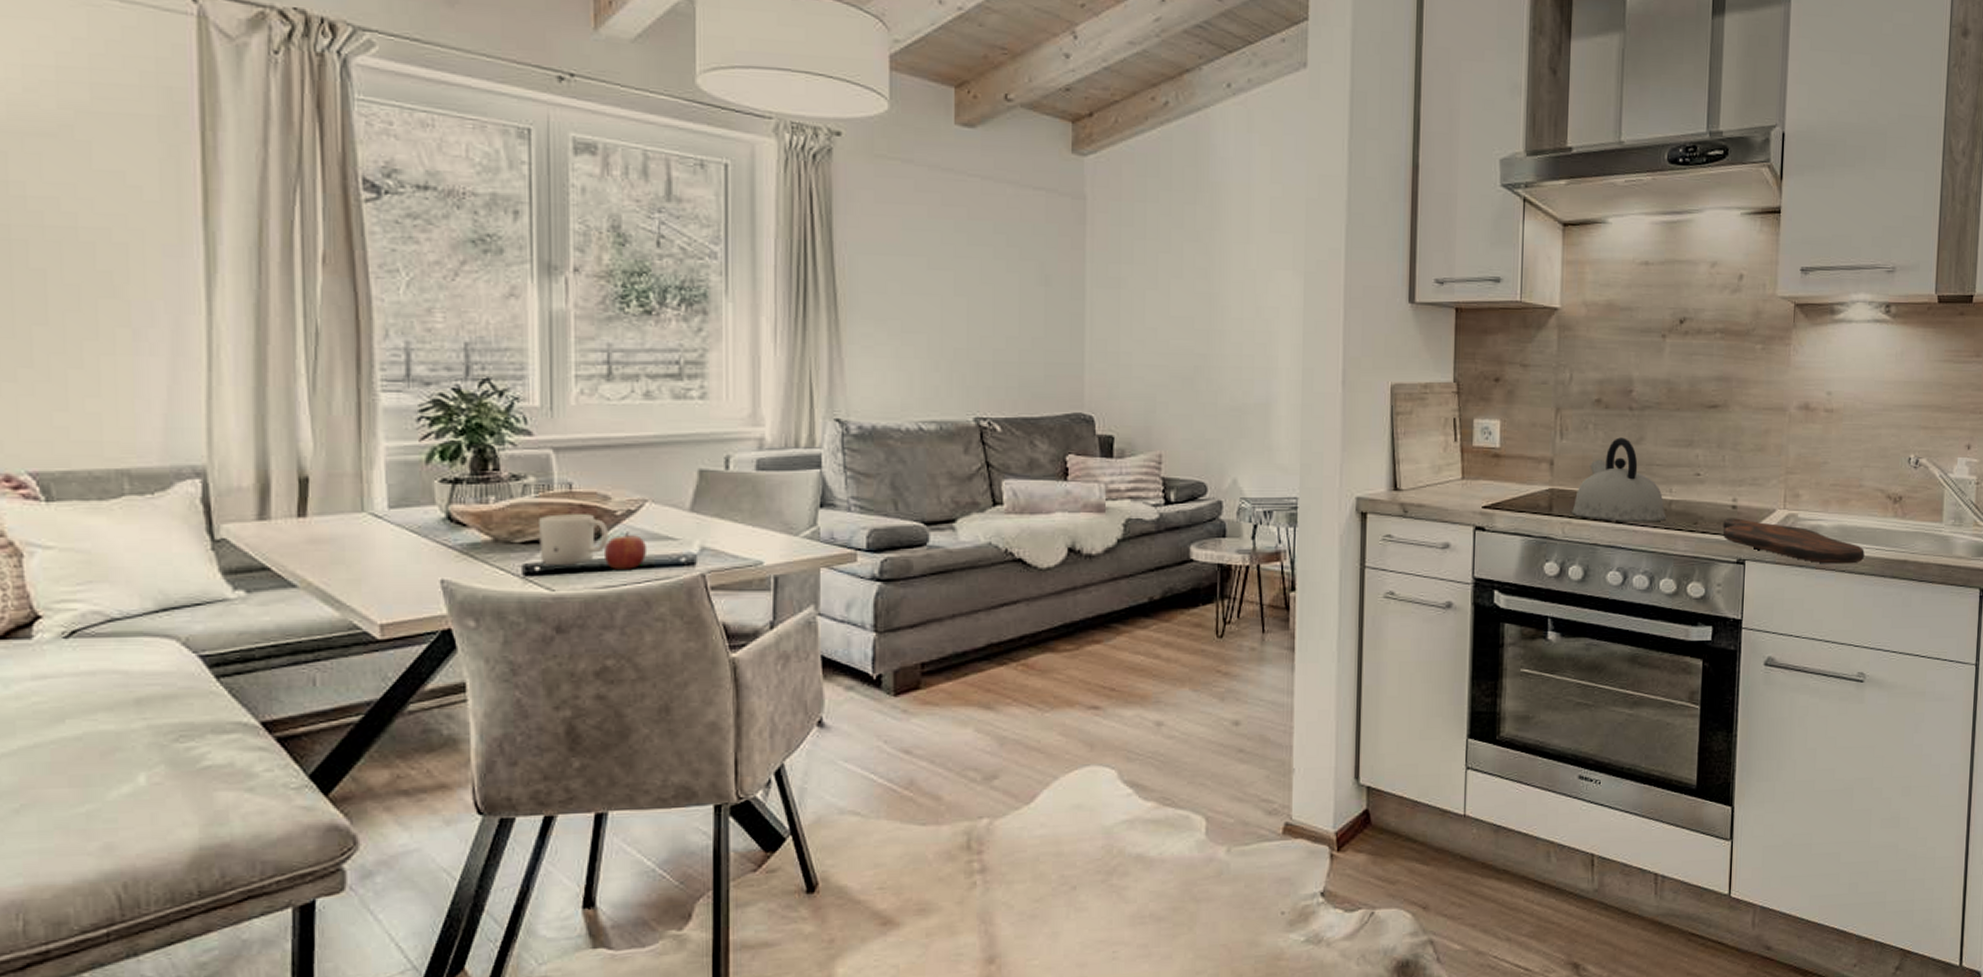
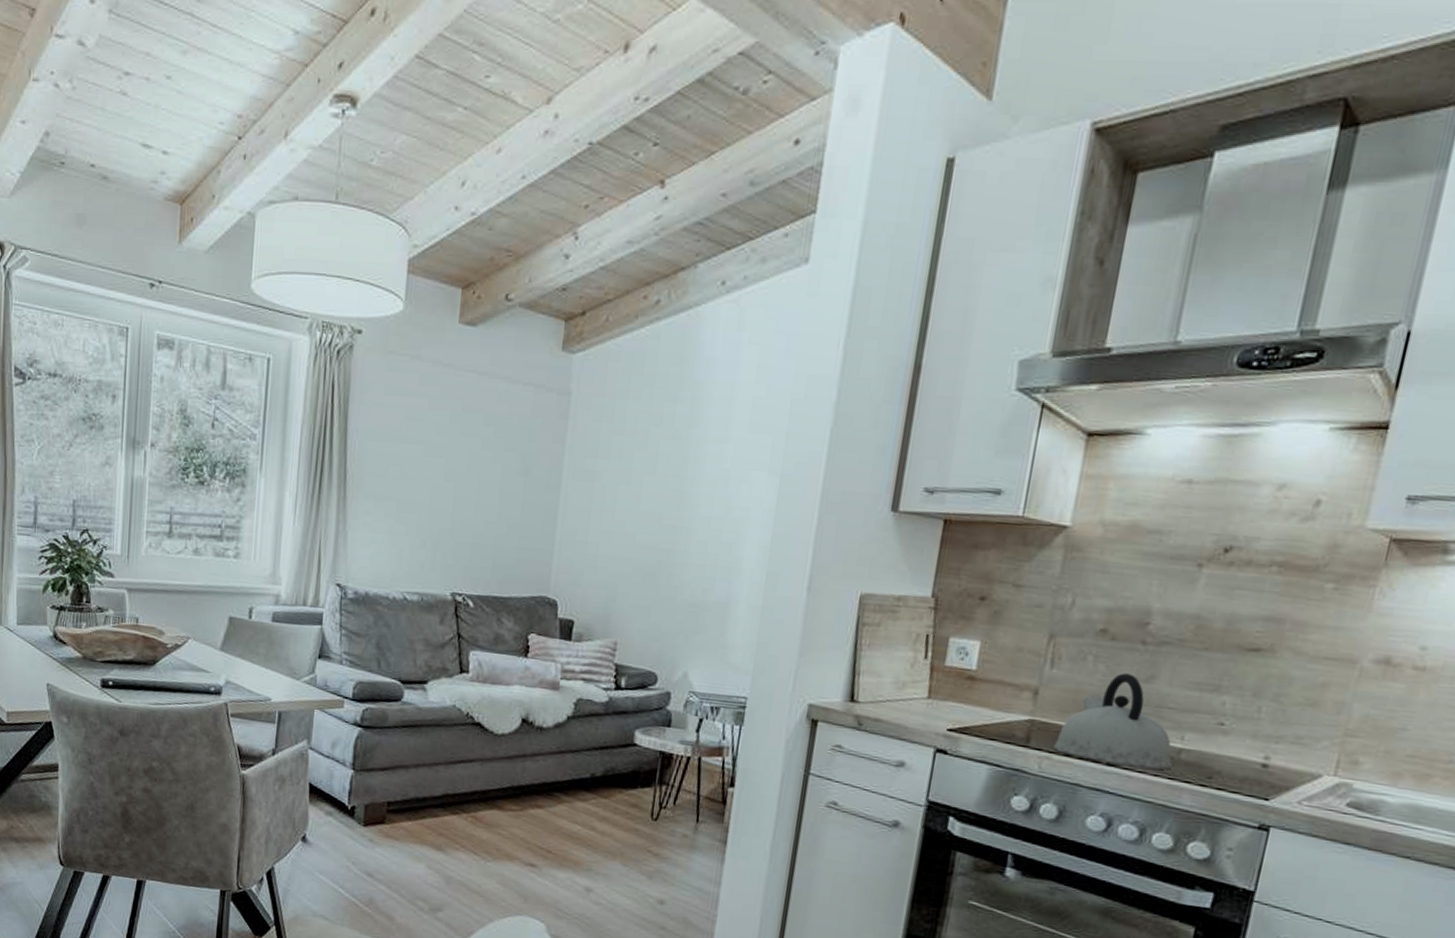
mug: present [539,514,608,565] -> none [113,642,161,684]
fruit: present [603,532,648,570] -> none [156,662,188,692]
cutting board: present [1722,518,1865,564] -> none [1244,776,1444,851]

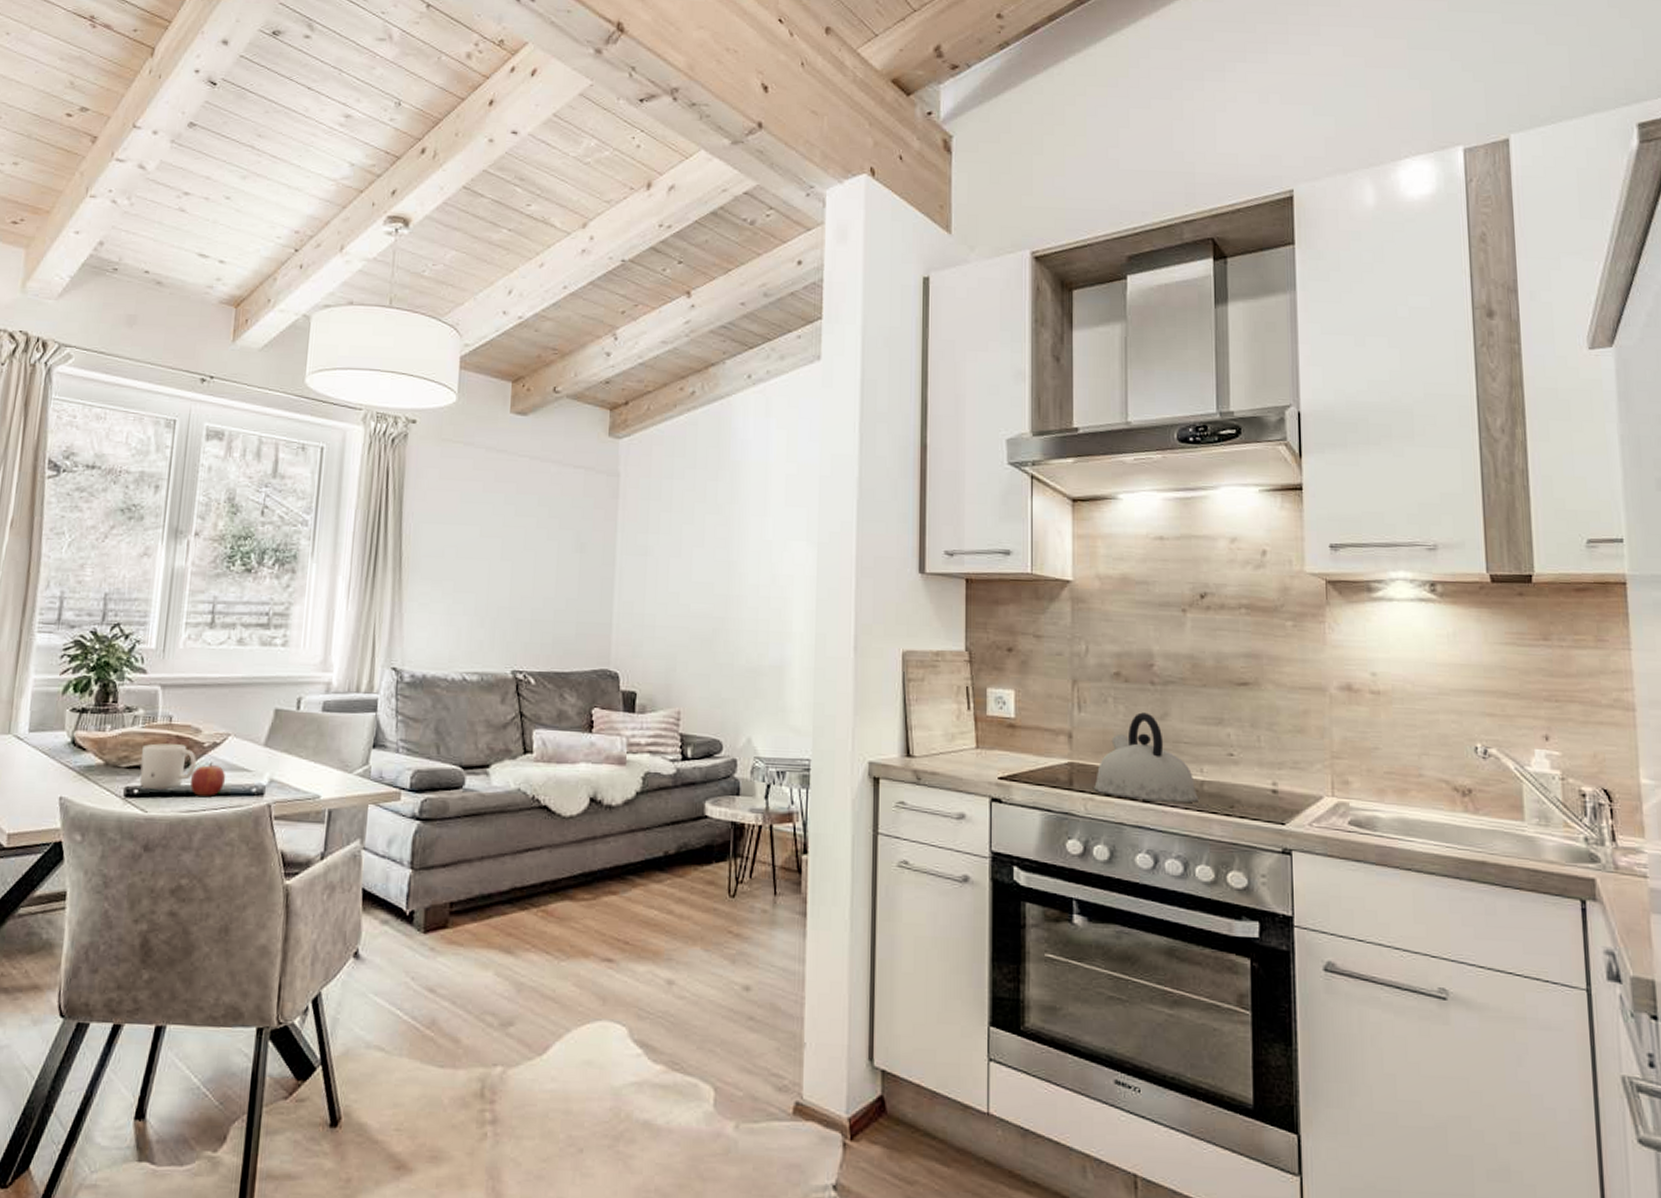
mug: none [113,642,161,684] -> present [139,743,196,790]
fruit: none [156,662,188,692] -> present [189,762,226,797]

